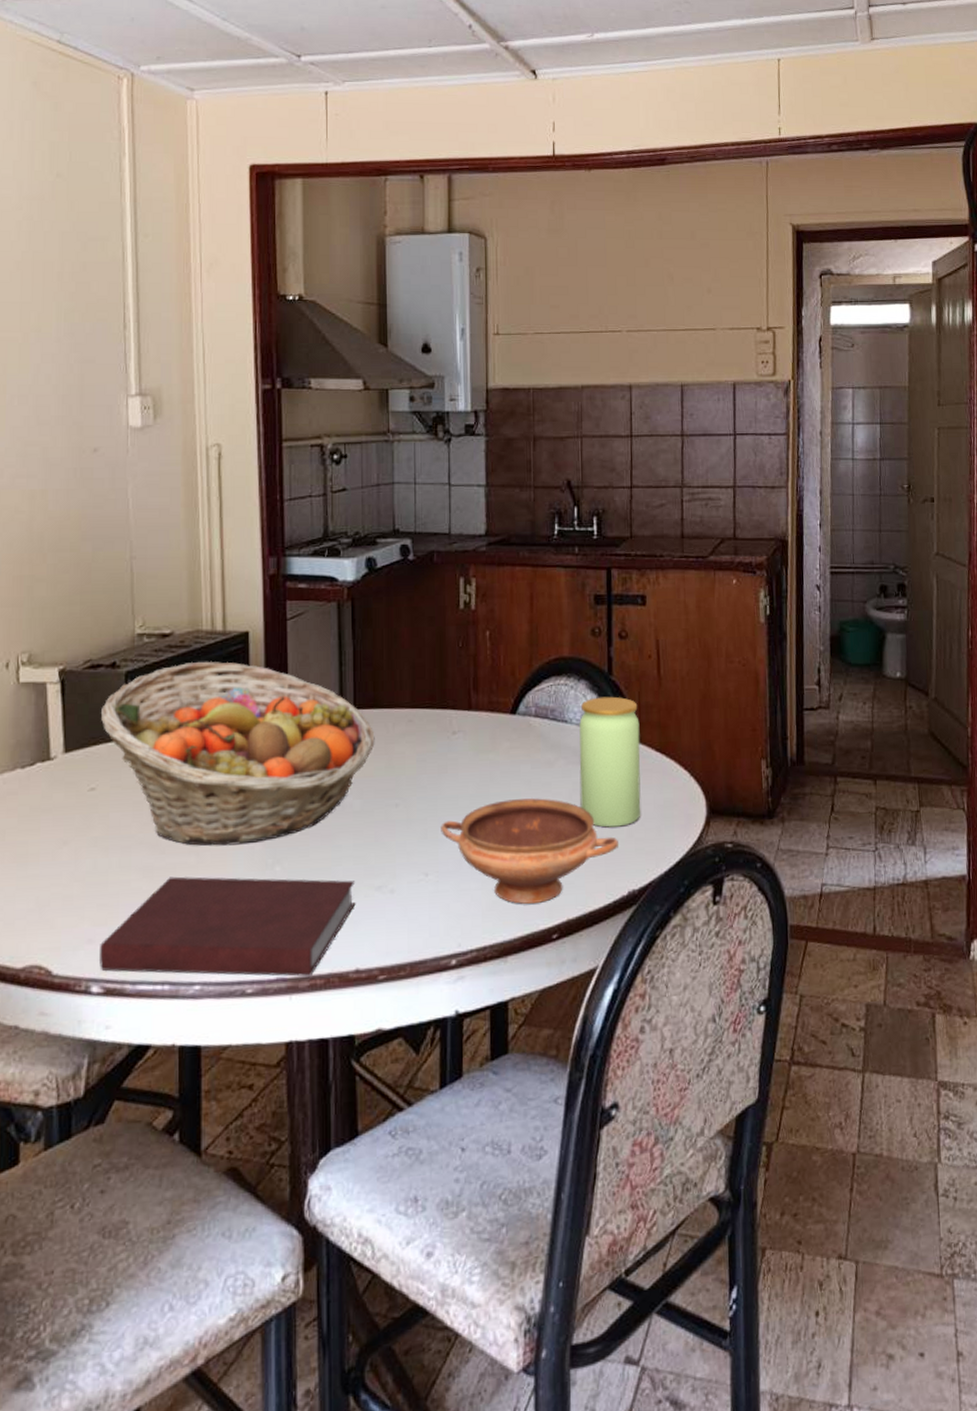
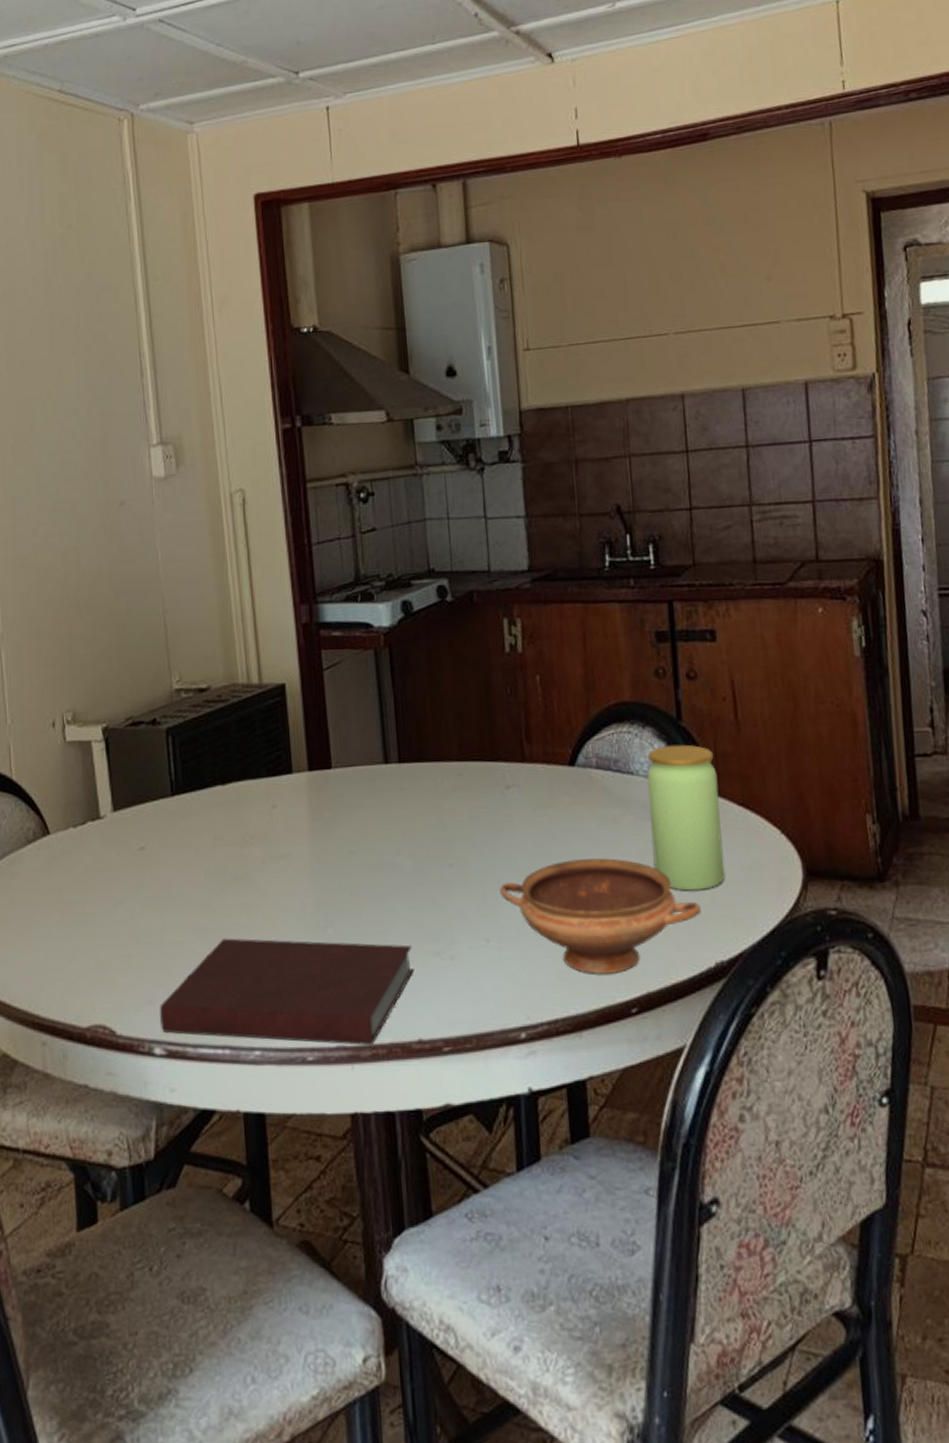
fruit basket: present [101,661,375,846] -> none [145,715,424,907]

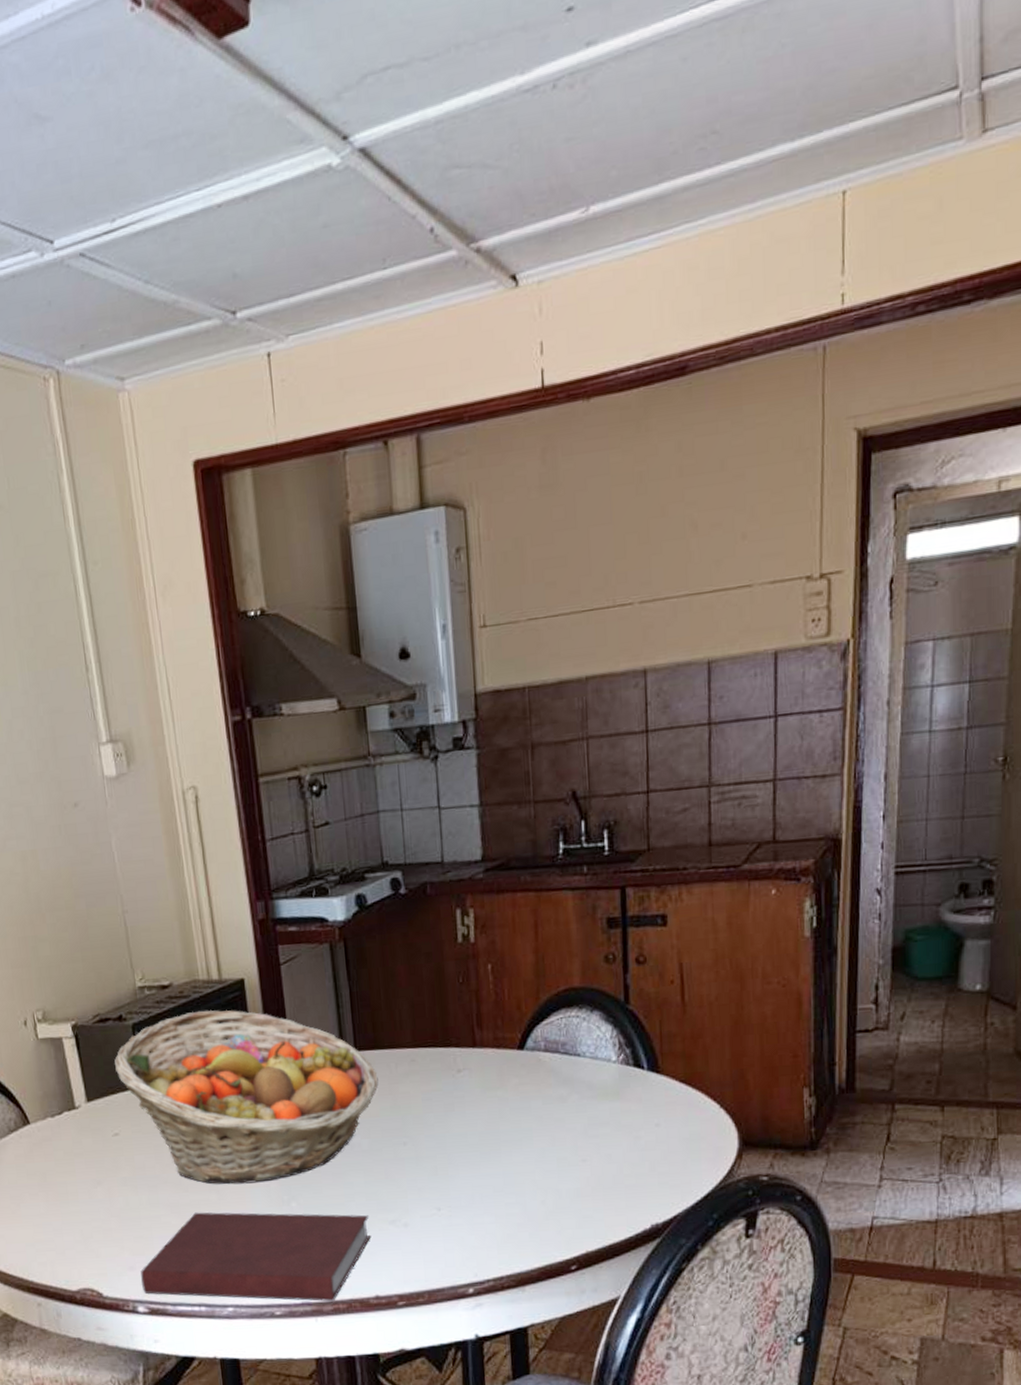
fruit basket: none [145,715,424,907] -> present [114,1009,379,1184]
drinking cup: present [500,857,701,974] -> none [450,1133,639,1237]
jar: present [646,744,724,891] -> none [592,1026,664,1162]

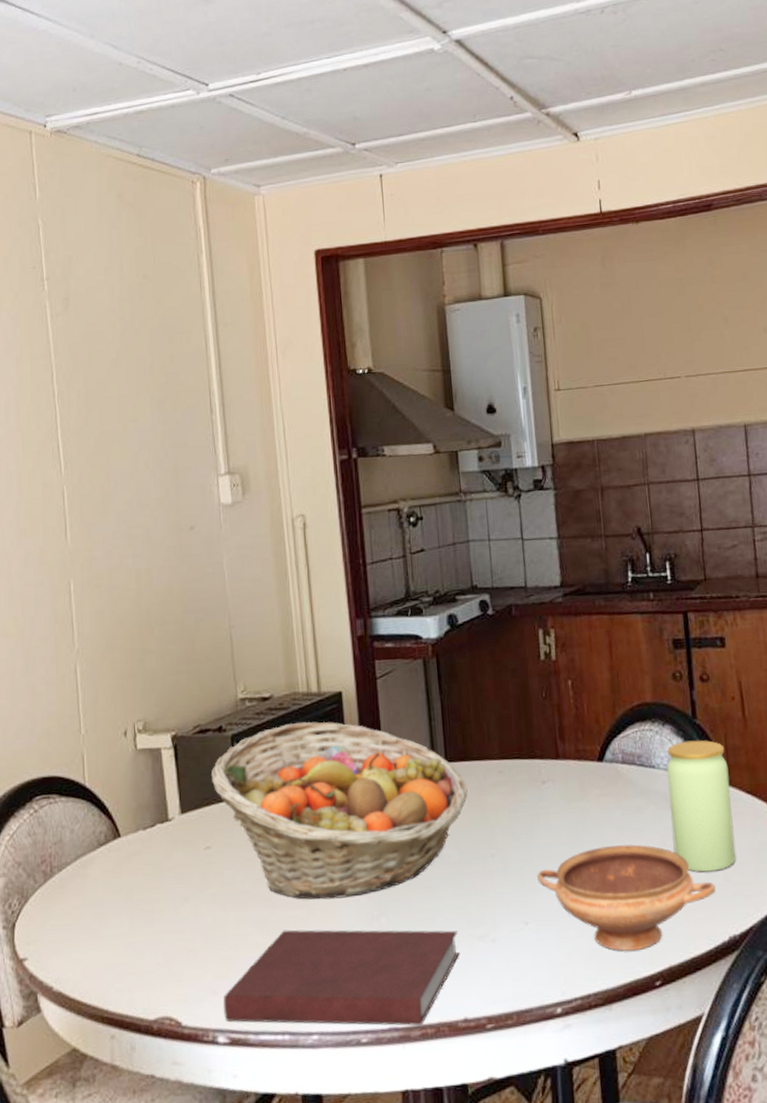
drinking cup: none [450,1133,639,1237] -> present [537,844,716,951]
jar: none [592,1026,664,1162] -> present [666,740,736,873]

